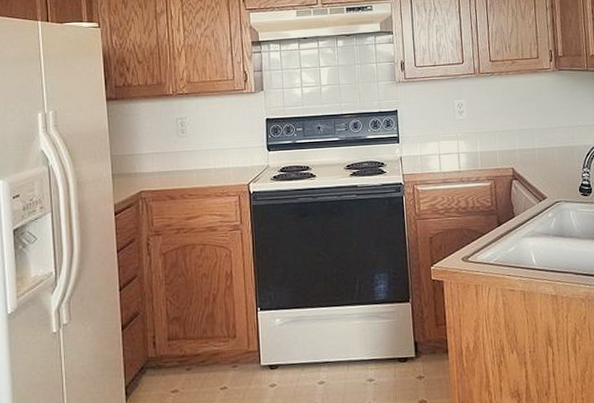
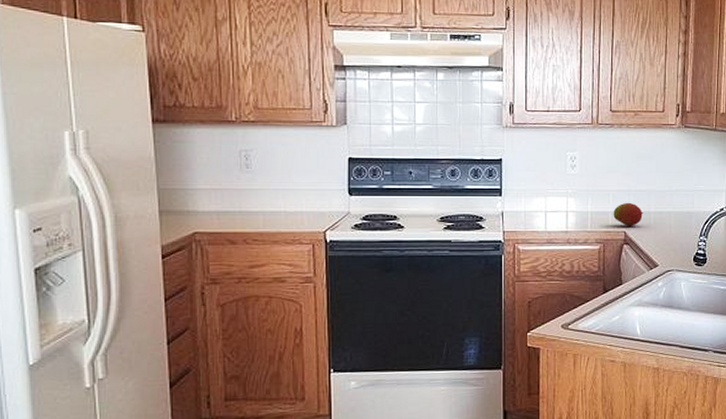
fruit: none [500,141,529,163] -> present [613,202,644,226]

